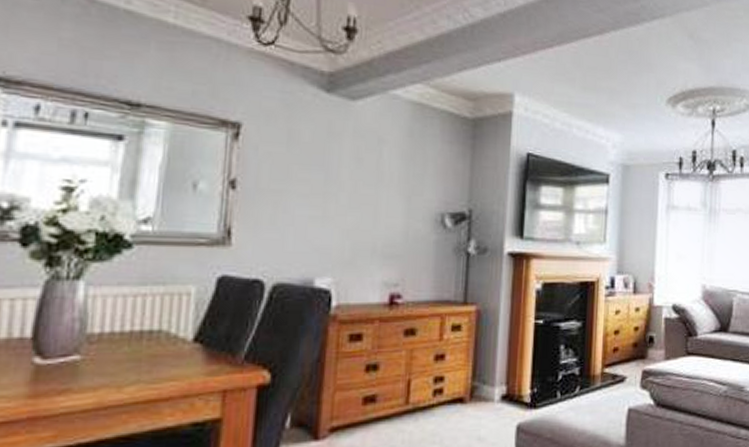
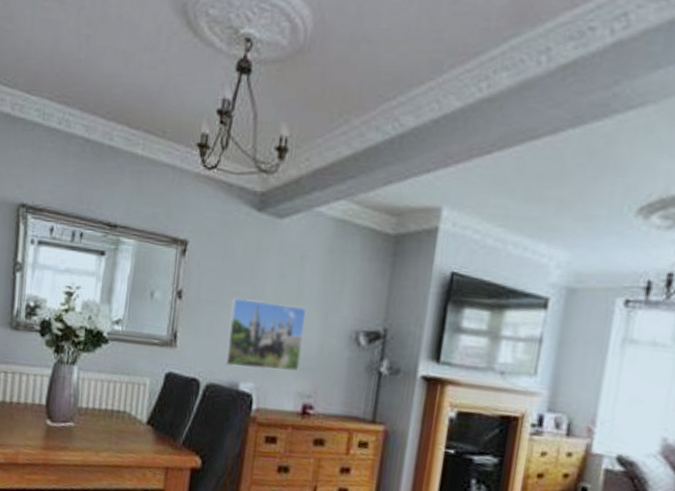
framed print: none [295,185,387,262] -> present [225,298,306,371]

